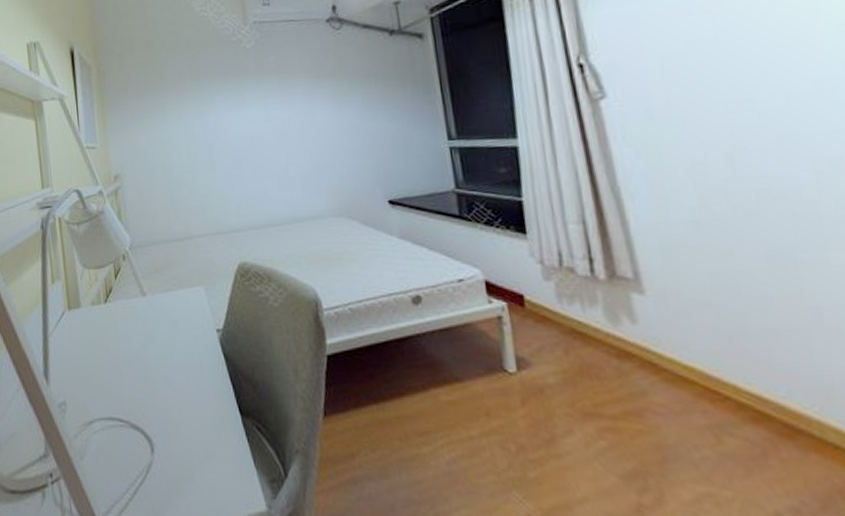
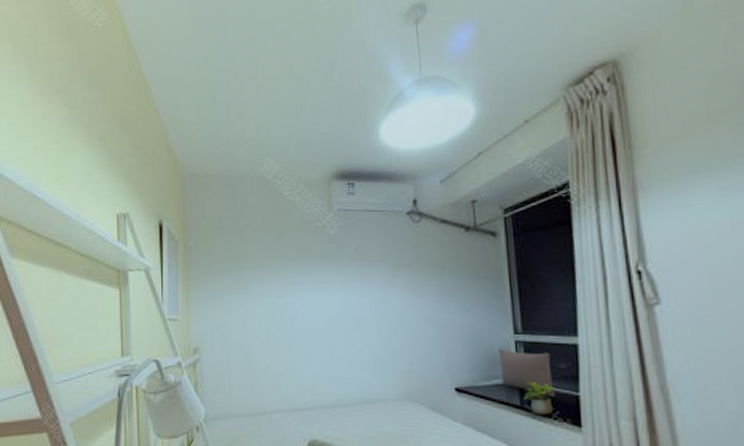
pillow: none [432,155,496,204] -> present [498,348,555,396]
potted plant: none [462,188,495,224] -> present [524,381,555,415]

